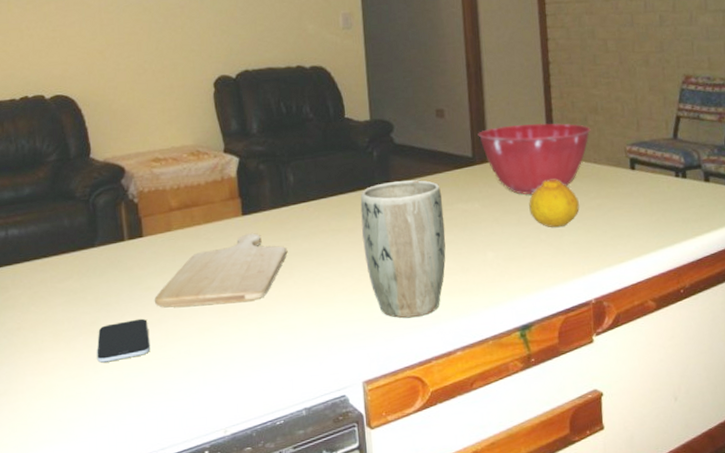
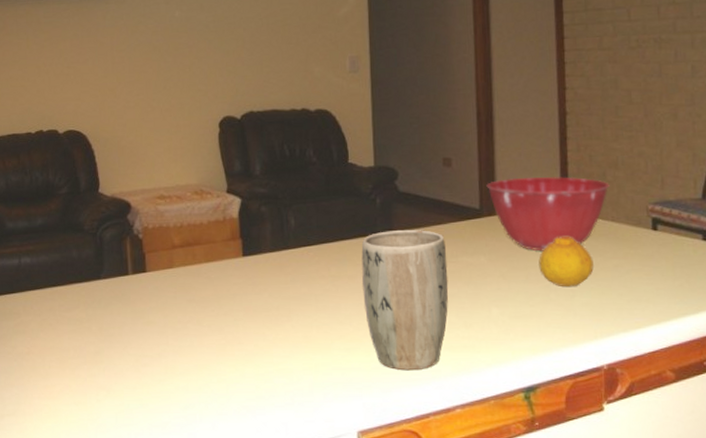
smartphone: present [96,318,151,363] -> none [99,352,150,392]
chopping board: present [154,233,287,308] -> none [155,275,286,344]

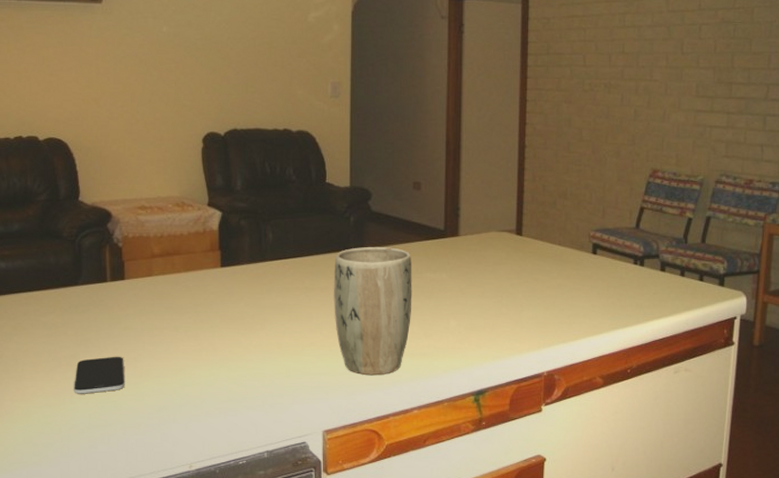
smartphone: none [99,352,150,392] -> present [74,356,125,394]
mixing bowl: present [486,176,610,251] -> none [451,202,559,270]
fruit: present [539,237,594,287] -> none [493,258,541,303]

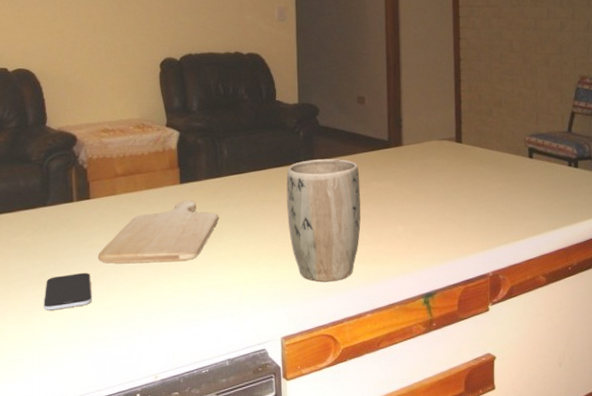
chopping board: none [131,285,261,349] -> present [97,200,219,264]

